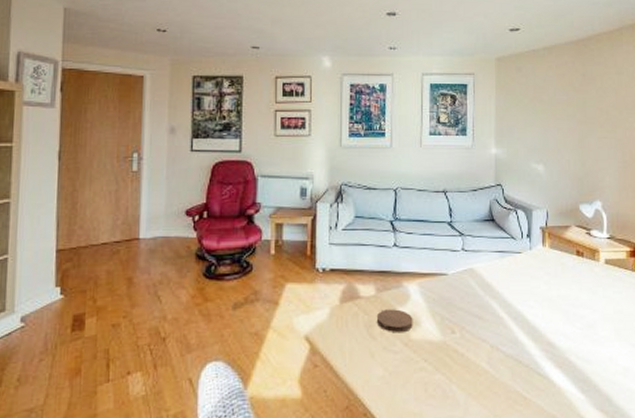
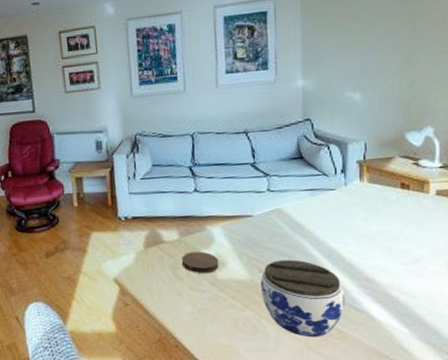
jar: none [452,321,530,405] -> present [260,259,346,338]

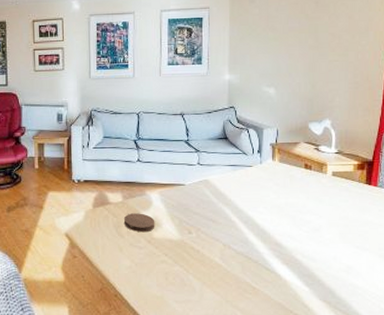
jar: present [260,259,346,338] -> none [189,224,259,292]

